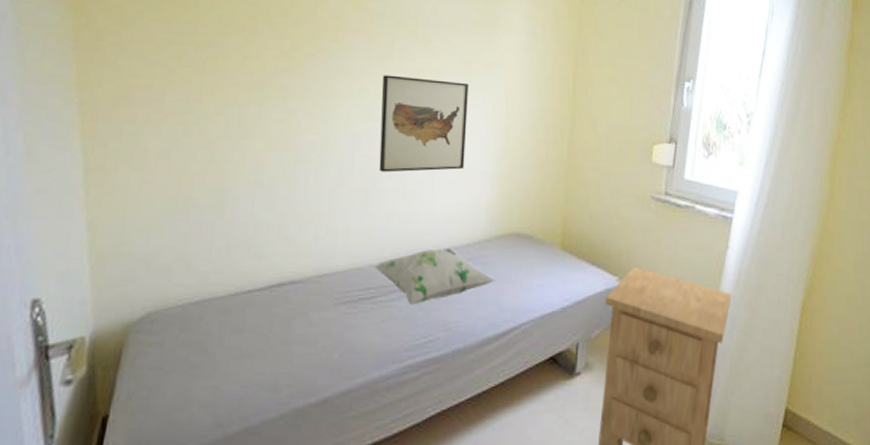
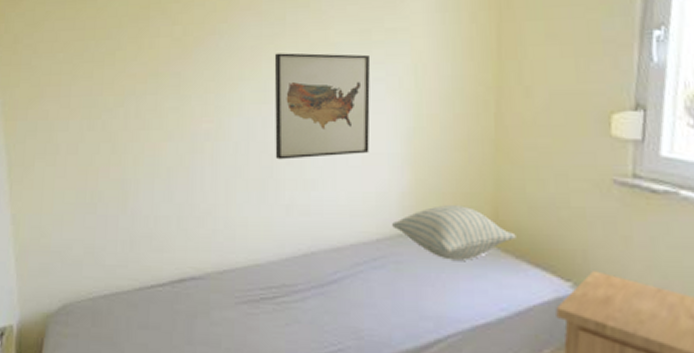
decorative pillow: present [375,249,497,305] -> none [276,244,414,308]
pillow: none [481,215,579,261] -> present [392,205,516,261]

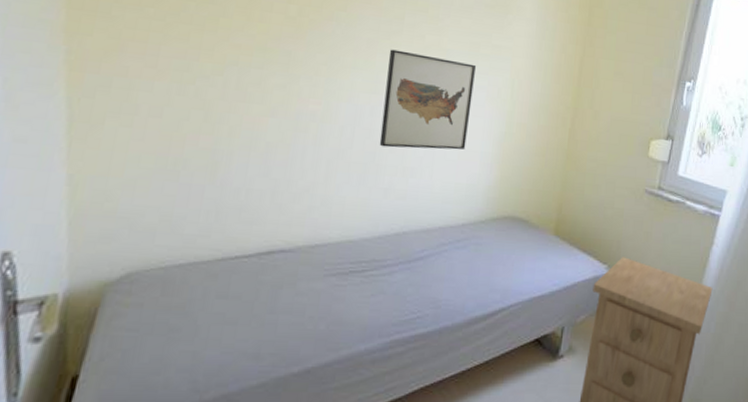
pillow: present [392,205,516,261] -> none [477,199,573,245]

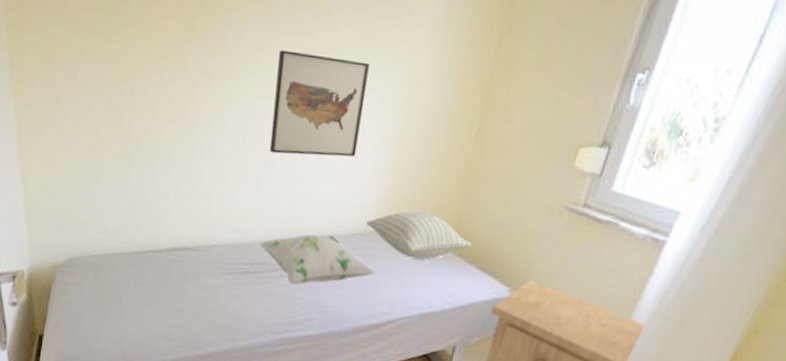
decorative pillow: none [368,227,489,281] -> present [260,234,378,285]
pillow: none [477,199,573,245] -> present [366,211,472,260]

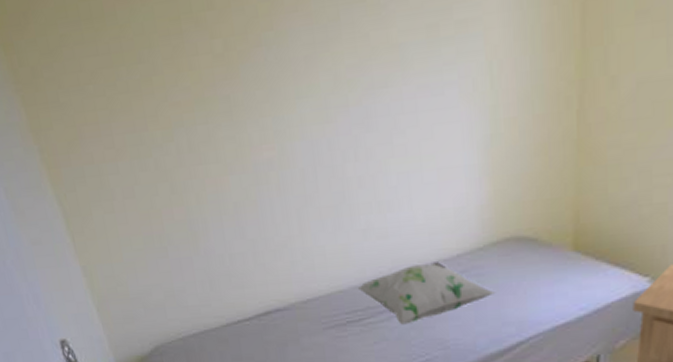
wall art: present [269,50,370,157] -> none [331,54,445,184]
pillow: present [366,211,472,260] -> none [472,213,597,268]

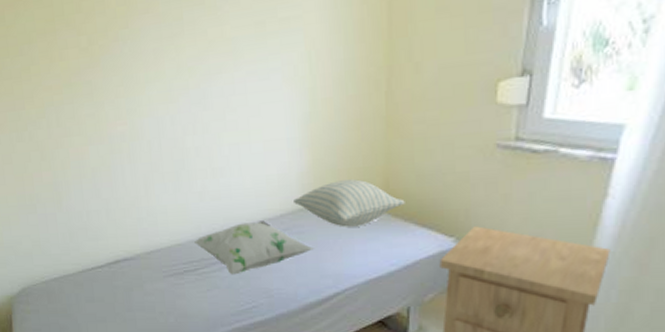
pillow: none [472,213,597,268] -> present [294,179,405,227]

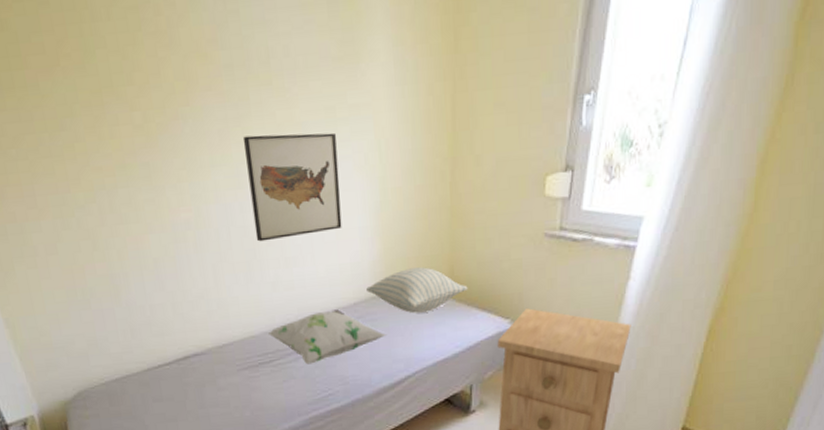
wall art: none [175,46,270,153] -> present [242,132,342,242]

